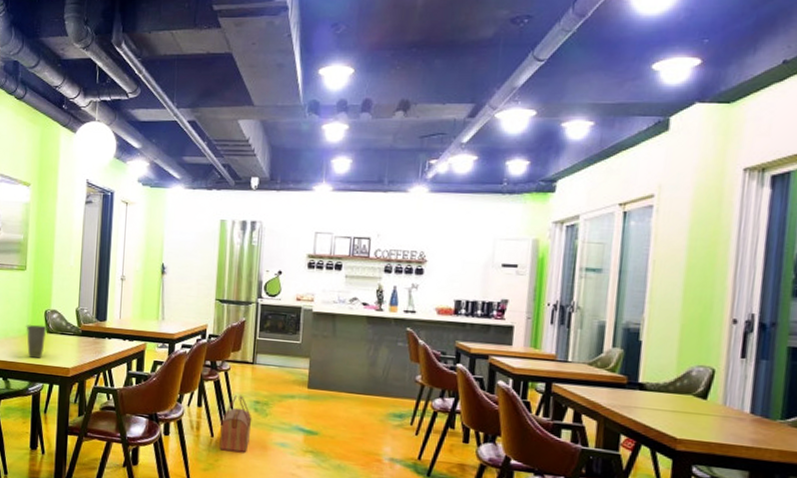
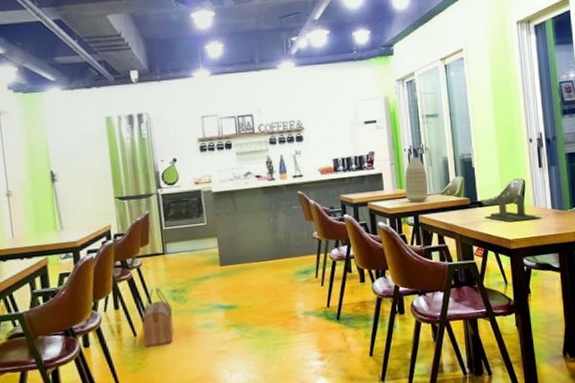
vase: none [540,314,574,369] -> present [405,157,429,203]
napkin holder: none [645,381,734,423] -> present [485,194,543,223]

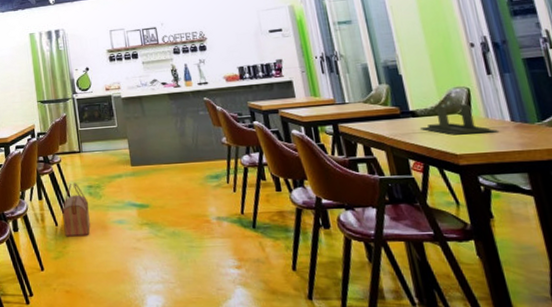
vase: present [405,157,429,203] -> none [318,64,348,111]

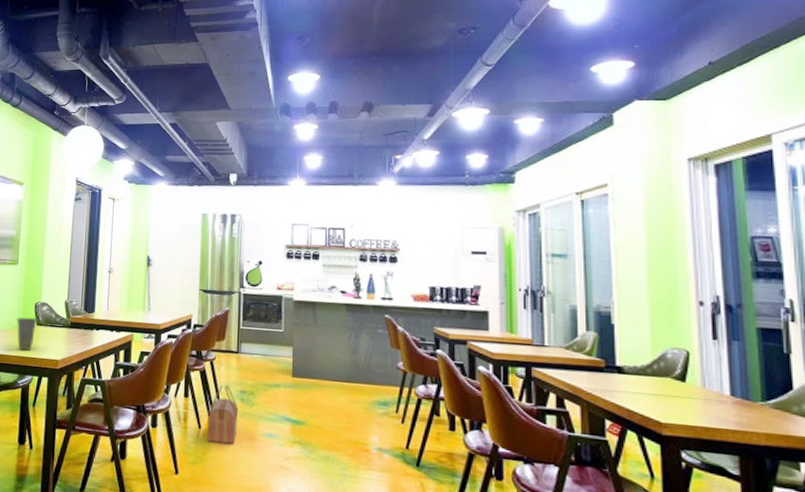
napkin holder: present [420,104,500,135] -> none [625,364,715,406]

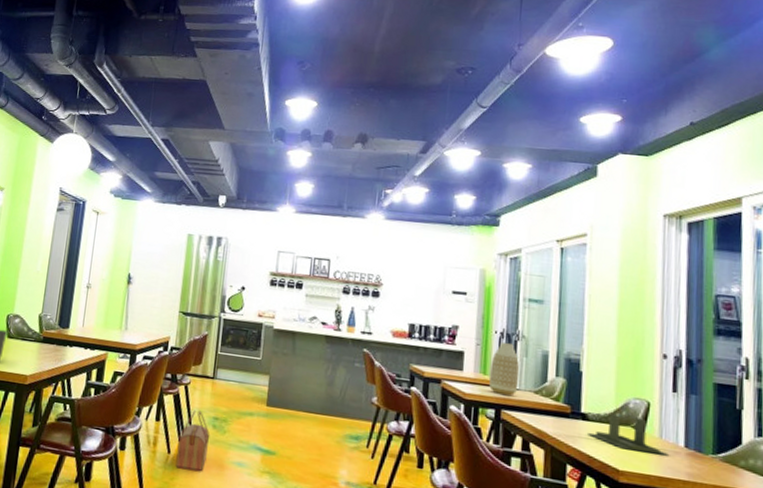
vase: none [517,299,548,354] -> present [489,341,520,397]
napkin holder: none [625,364,715,406] -> present [588,413,670,456]

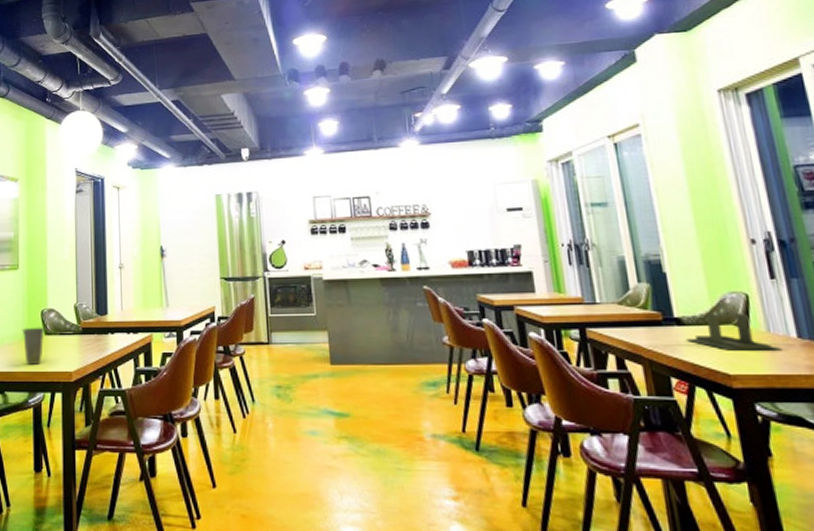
handbag: present [175,409,210,471] -> none [242,381,276,448]
vase: present [489,341,520,397] -> none [564,254,600,313]

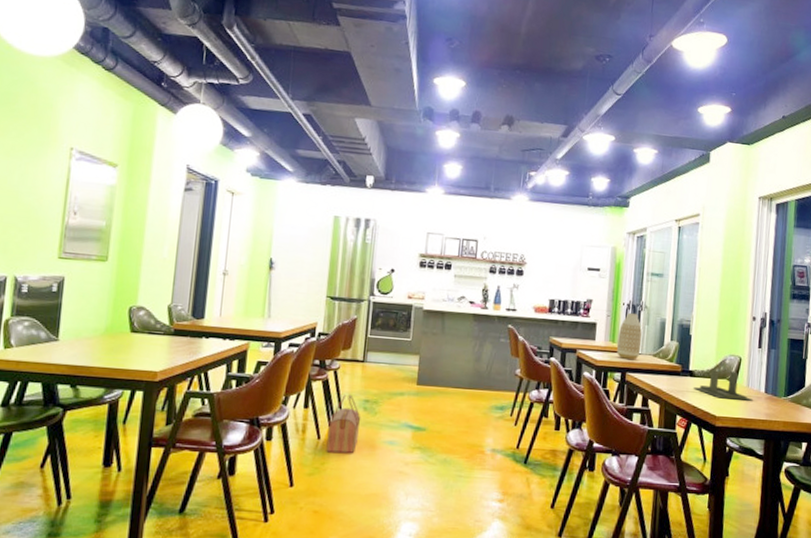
cup: present [22,327,46,365] -> none [104,323,133,362]
handbag: none [242,381,276,448] -> present [326,394,361,454]
vase: none [564,254,600,313] -> present [617,312,643,361]

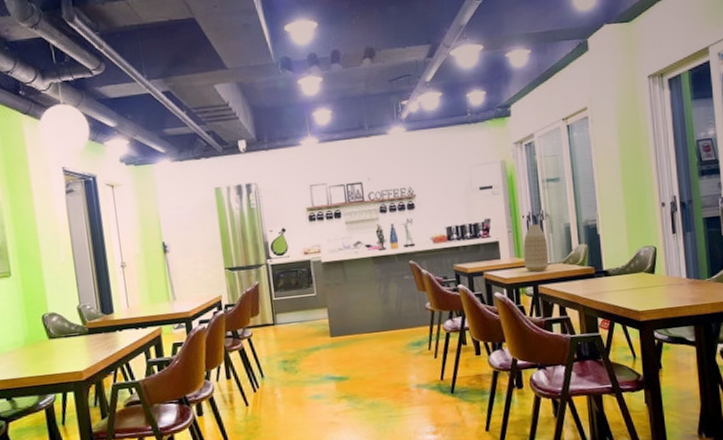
handbag: present [326,394,361,454] -> none [253,358,285,417]
napkin holder: present [694,369,754,401] -> none [611,262,676,293]

